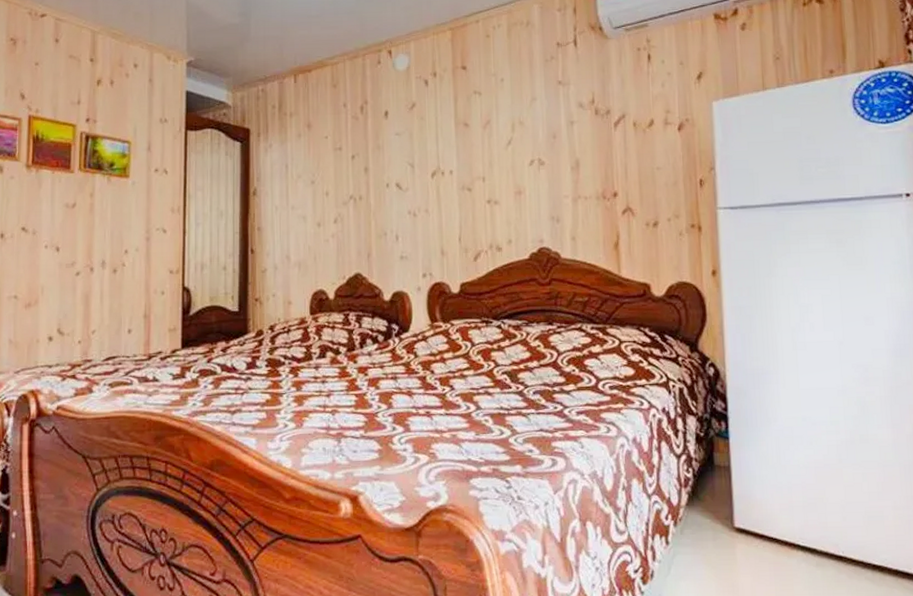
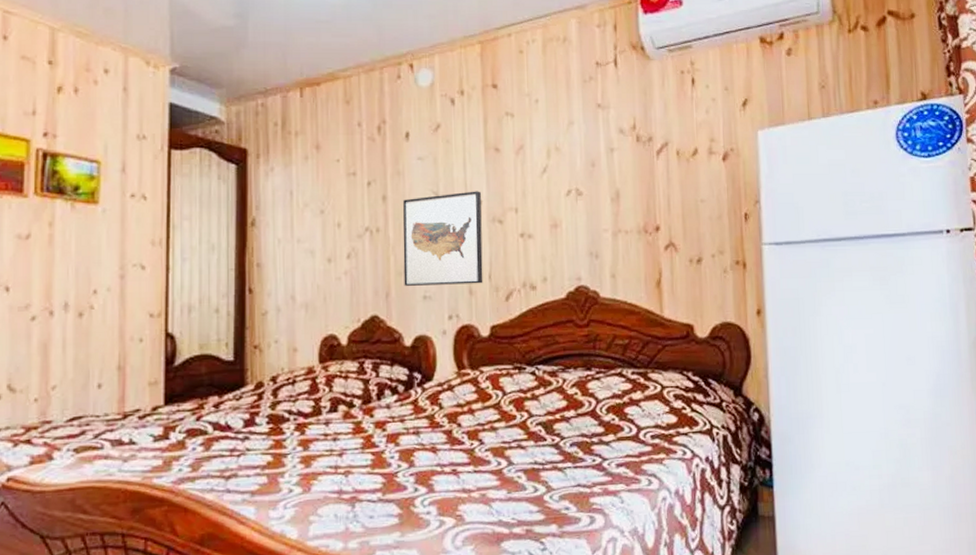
wall art: none [382,162,454,247] -> present [403,191,483,286]

